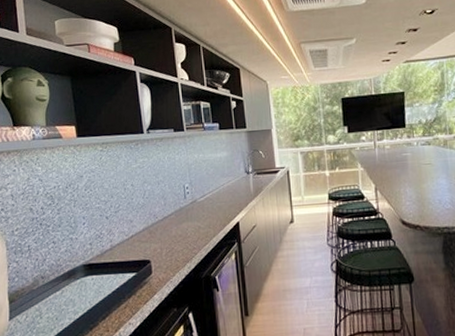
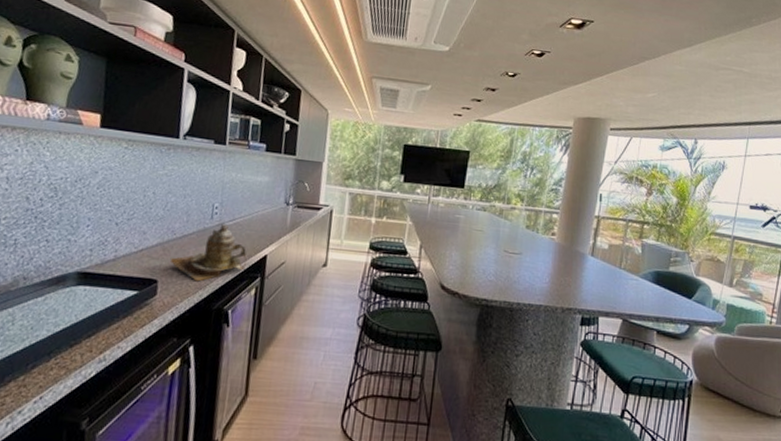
teapot: none [157,201,223,256] -> present [169,224,247,282]

